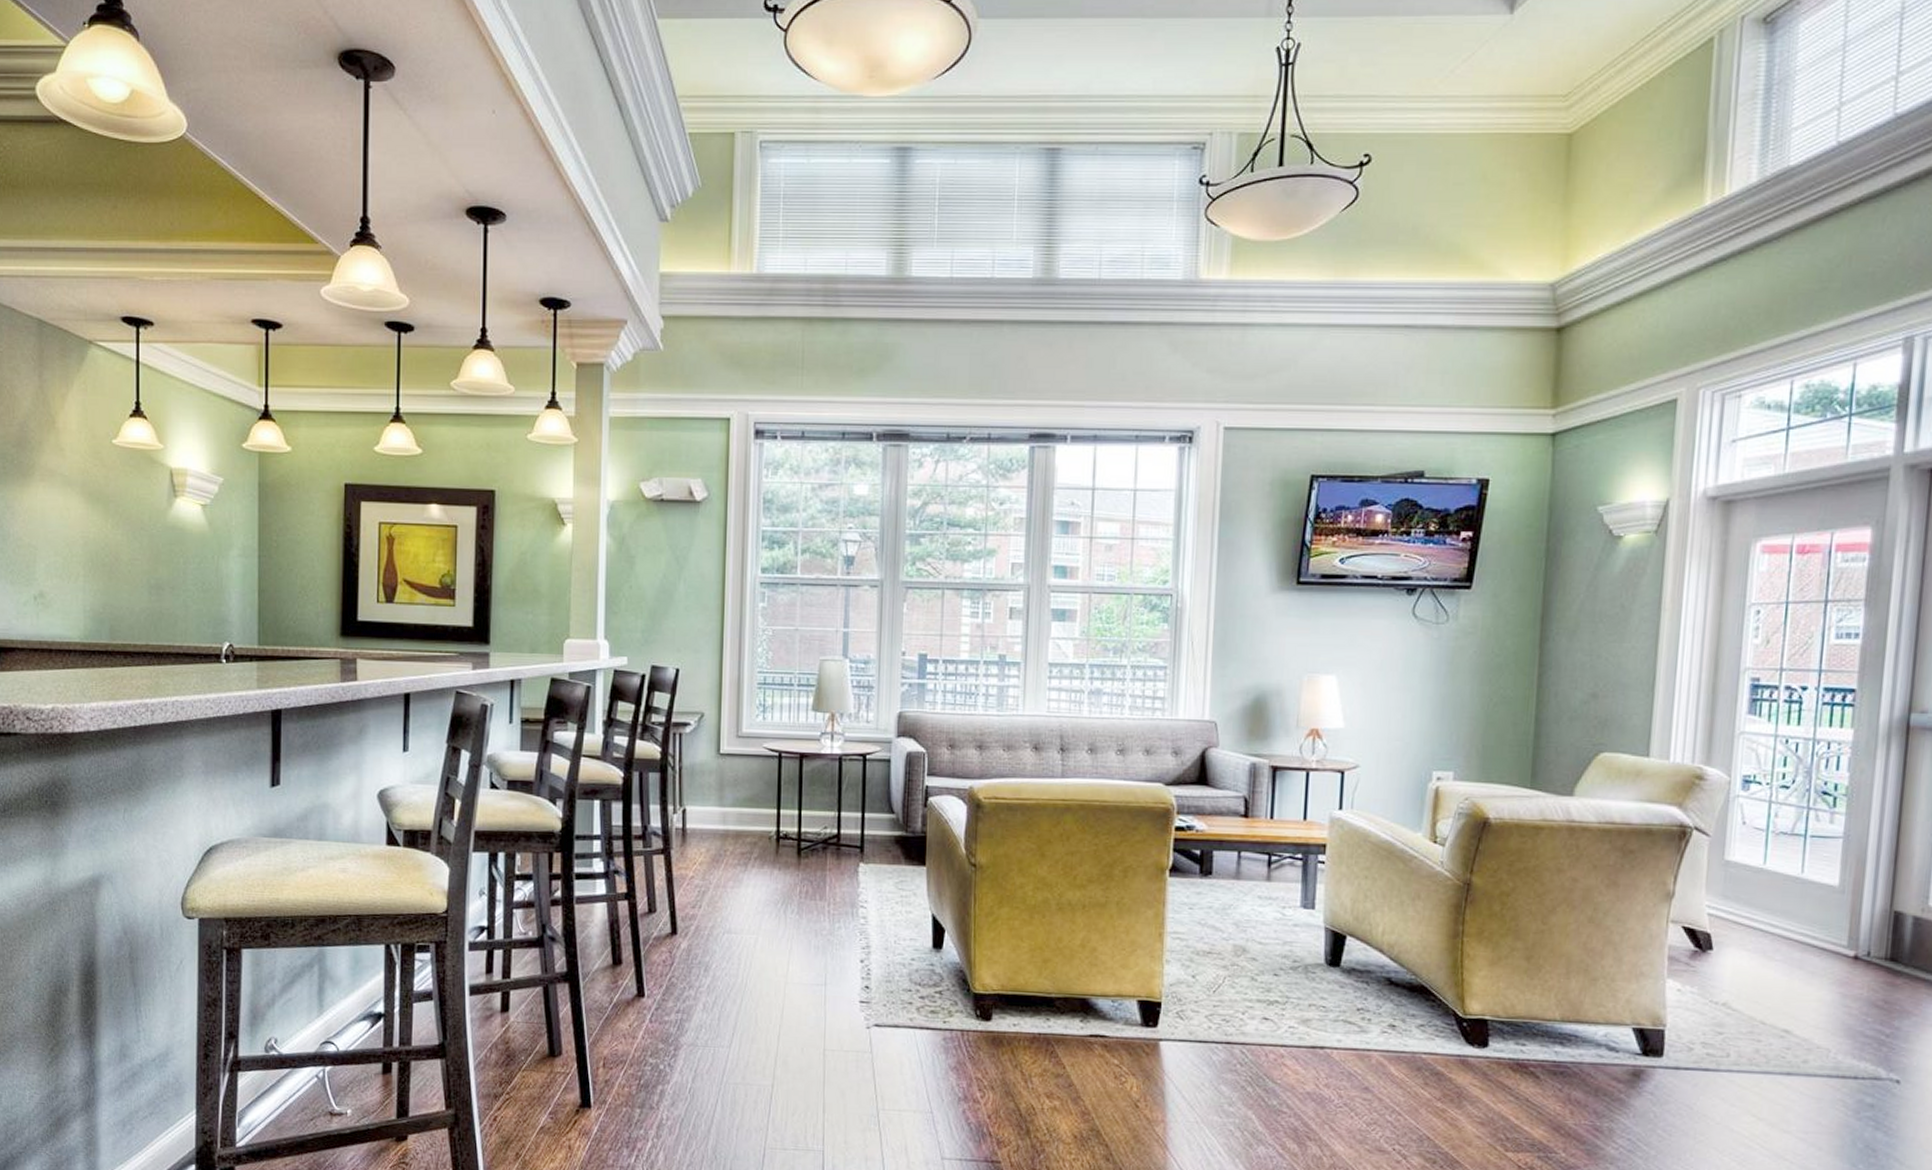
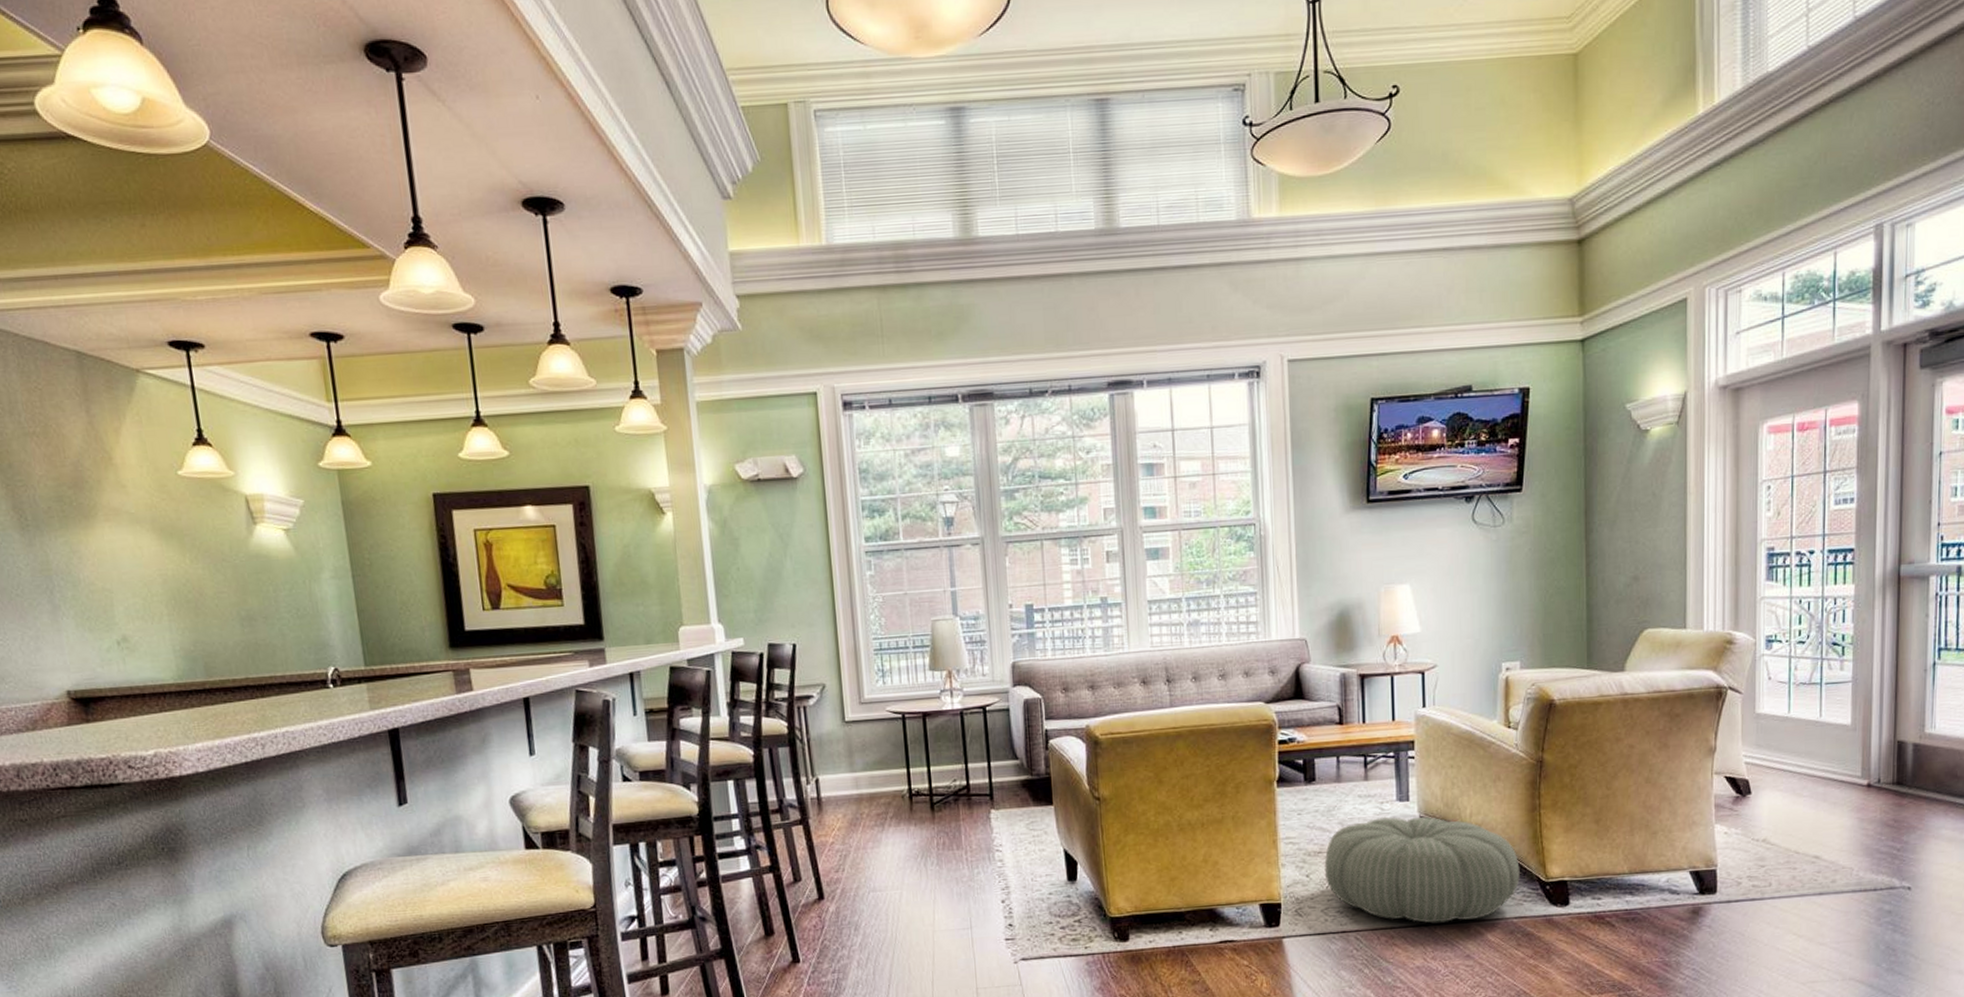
pouf: none [1213,923,1435,1049] -> present [1324,816,1520,924]

